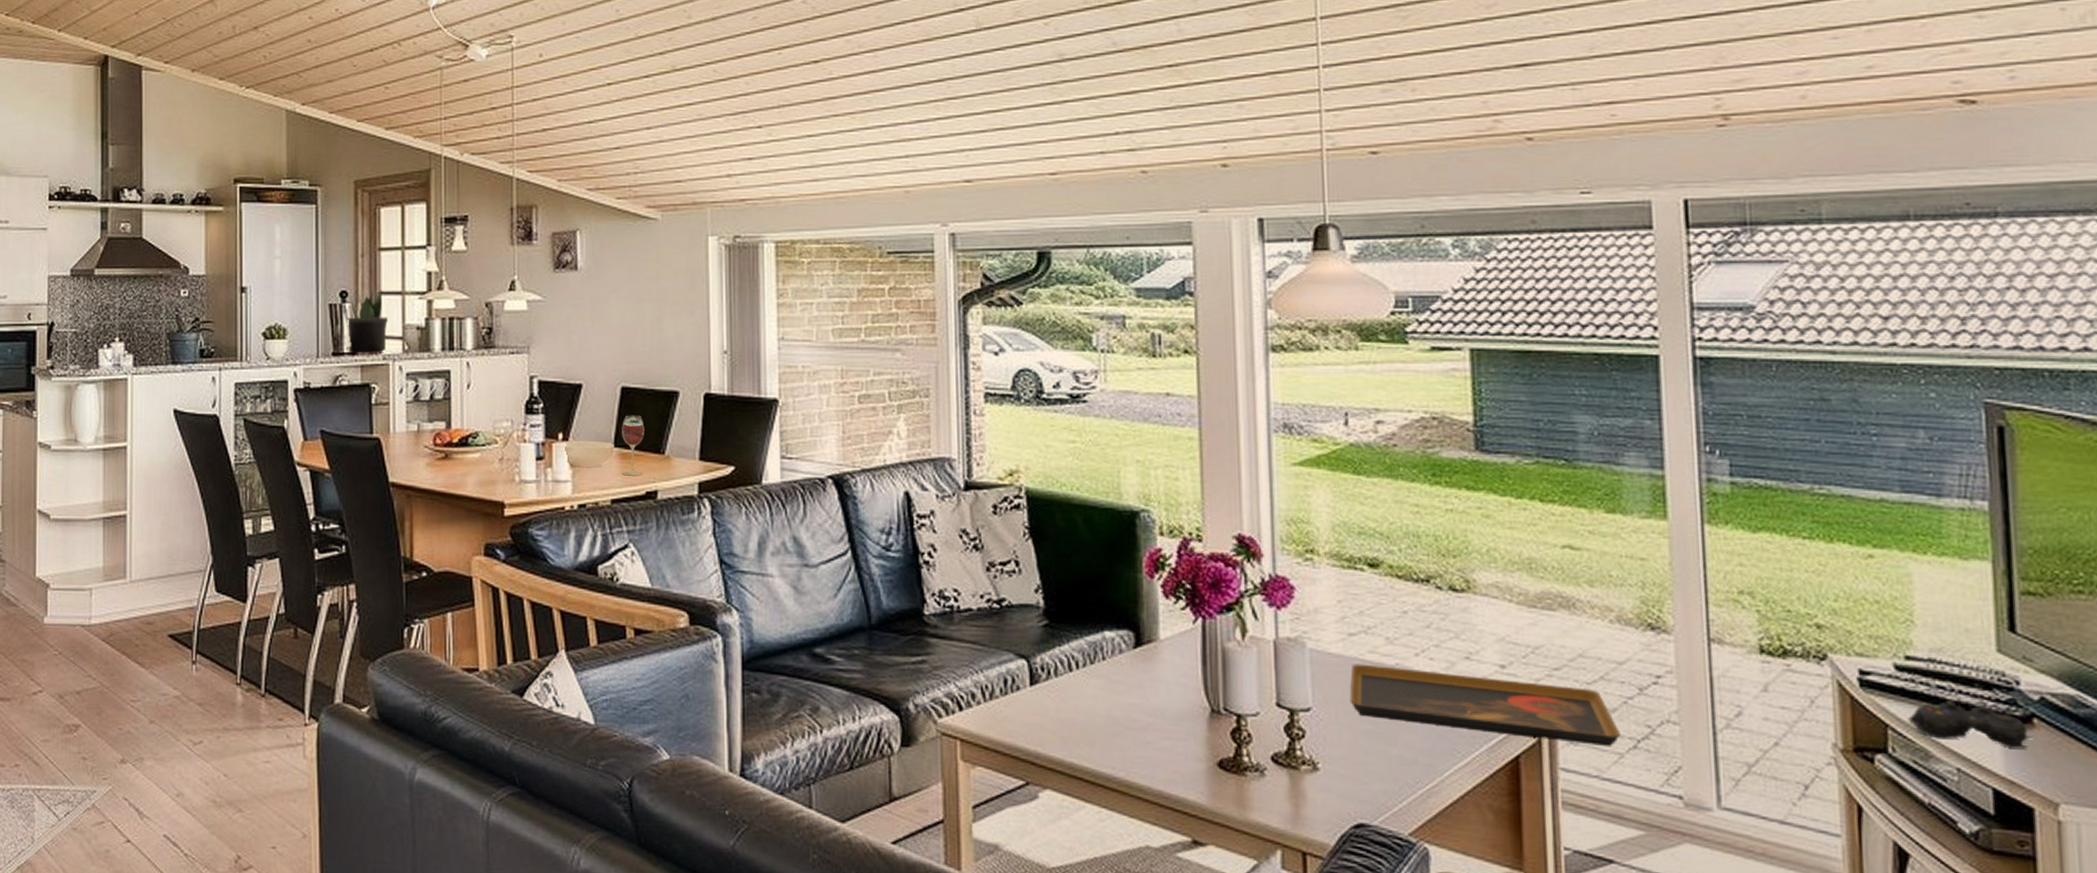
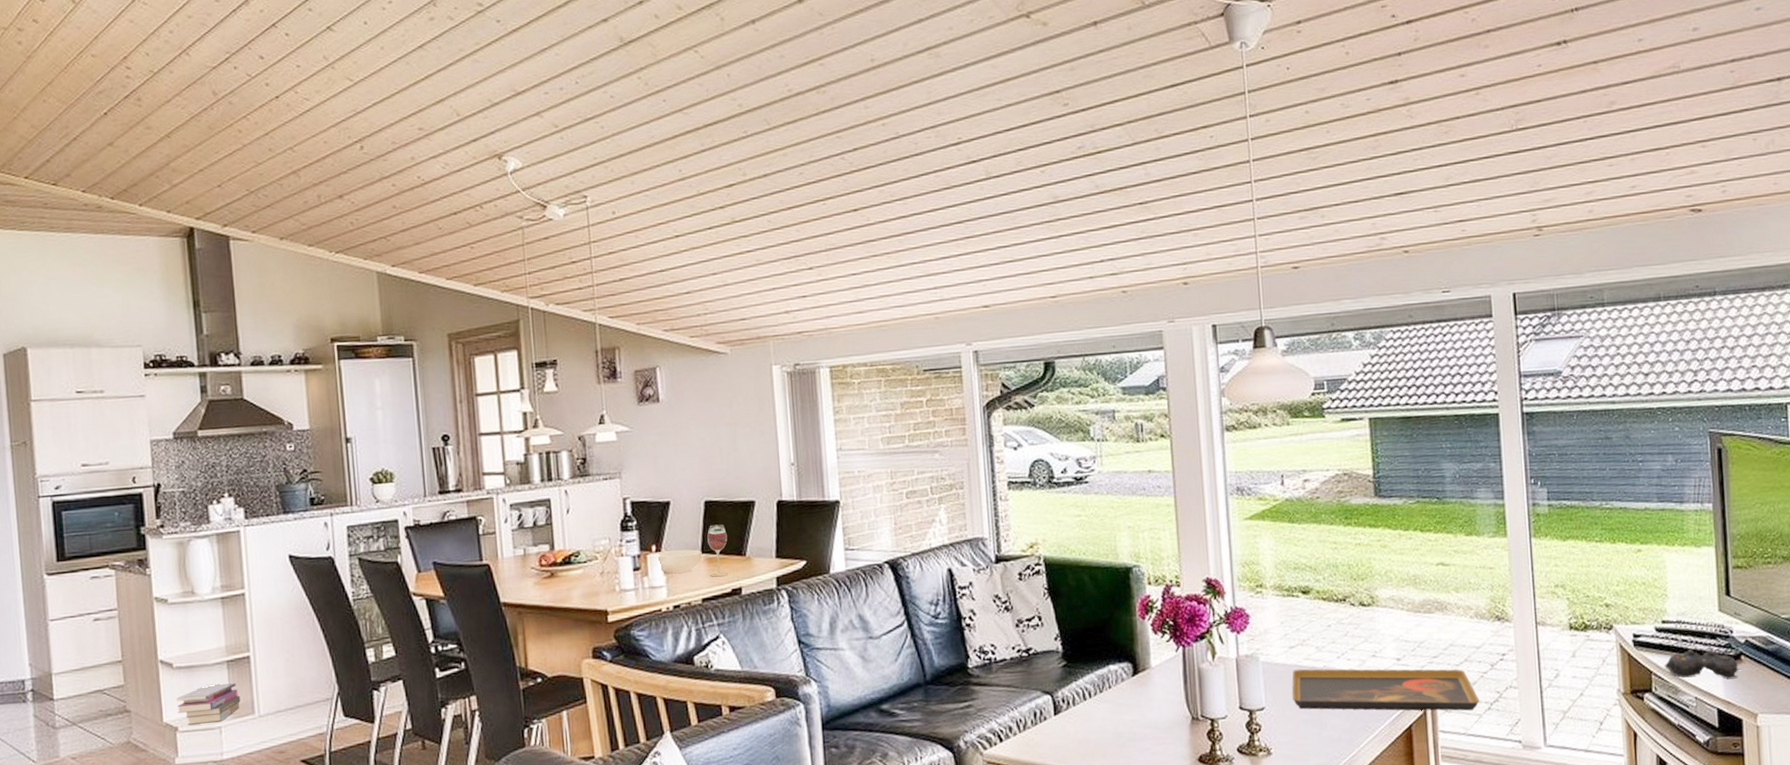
books: none [50,541,114,583] -> present [176,683,241,725]
planter: present [348,288,388,354] -> none [449,430,490,491]

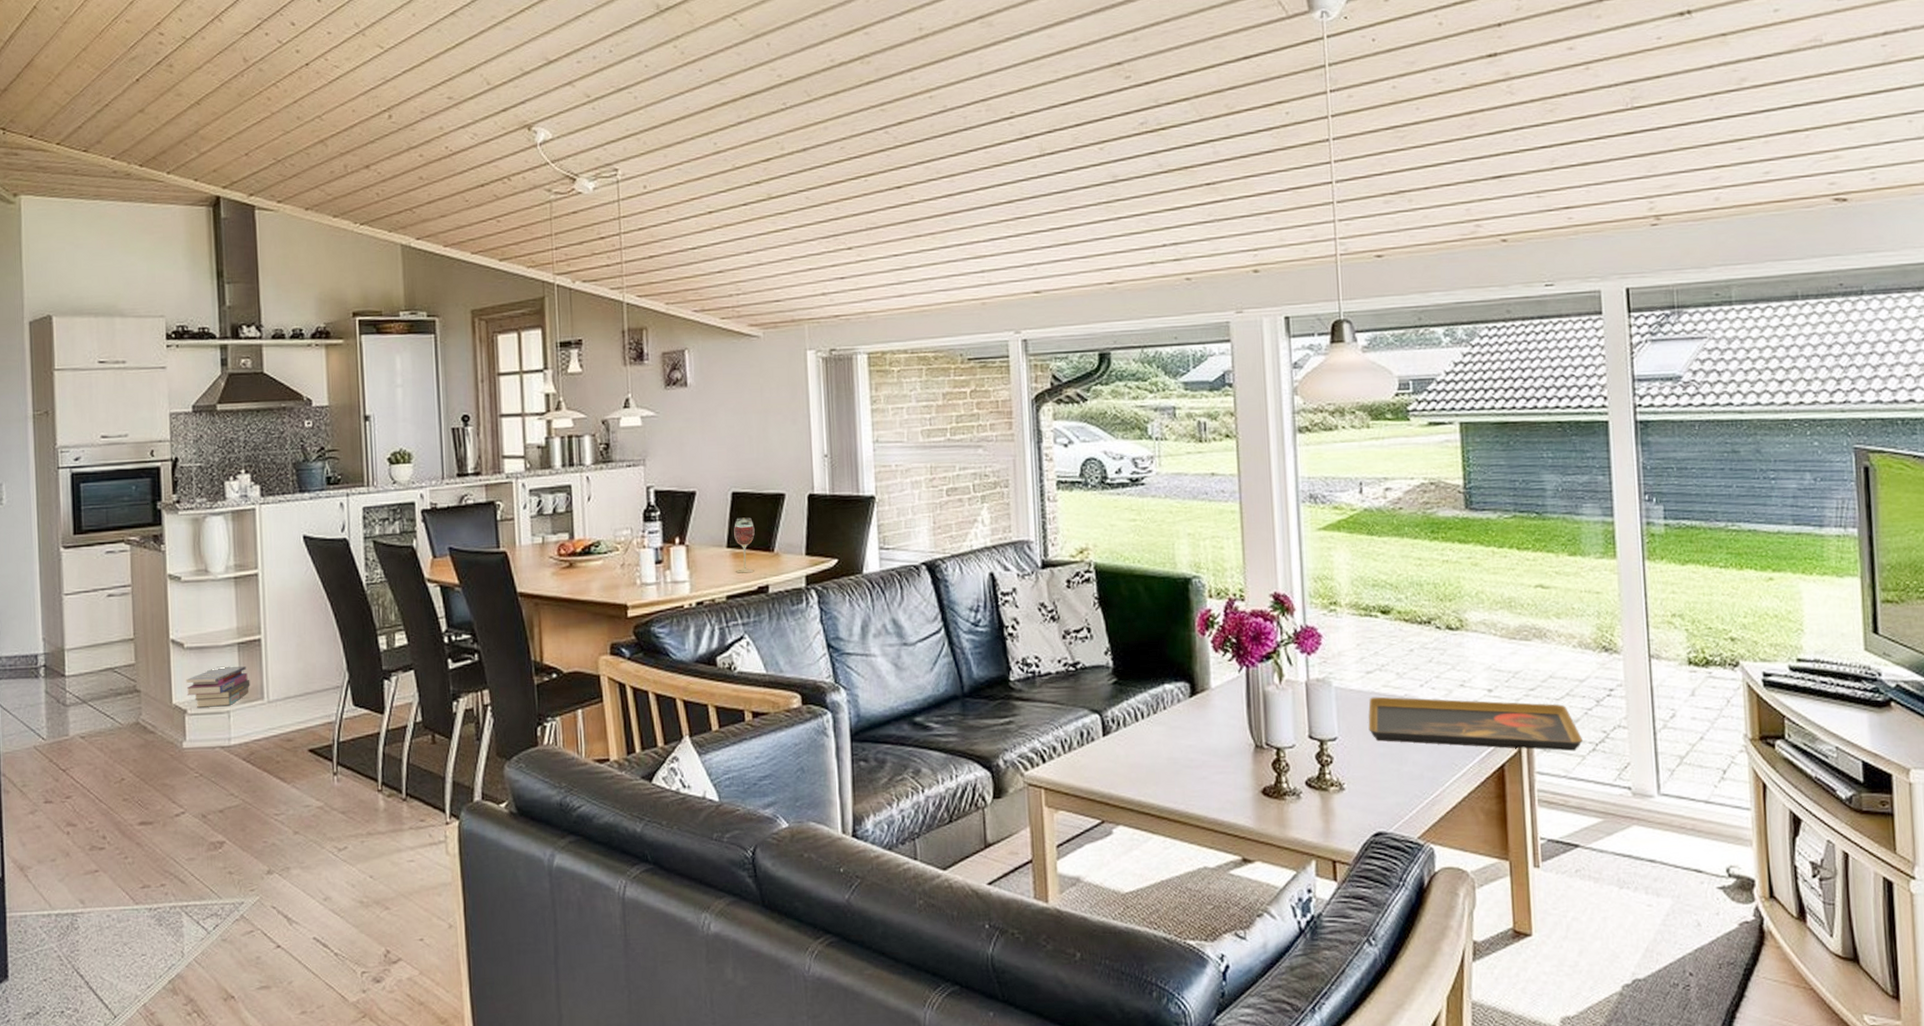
bowl: present [657,549,702,574] -> none [680,543,728,569]
game controller: present [1664,649,1741,678] -> none [1799,692,1890,727]

